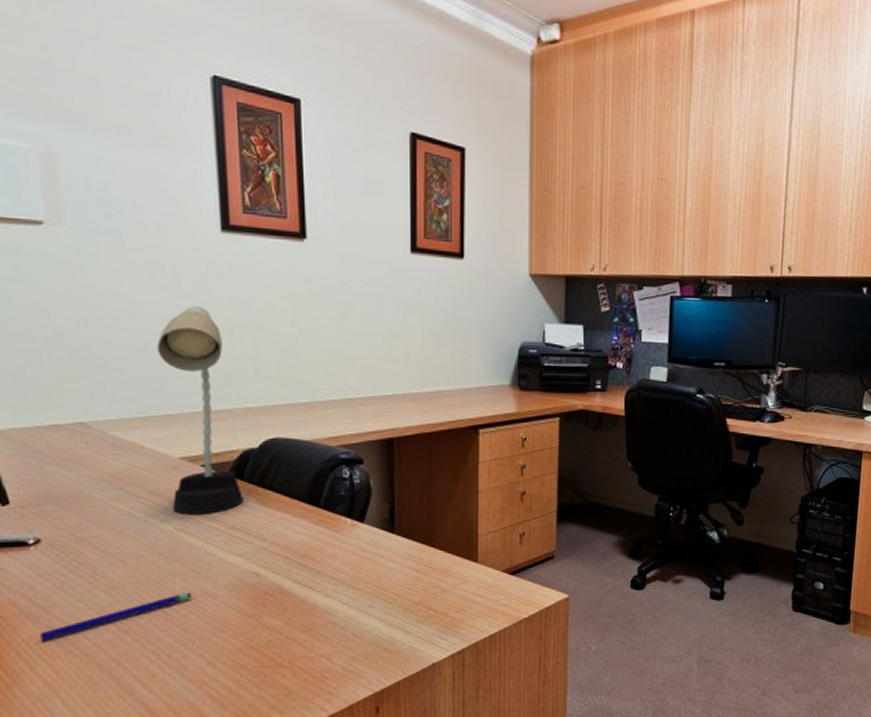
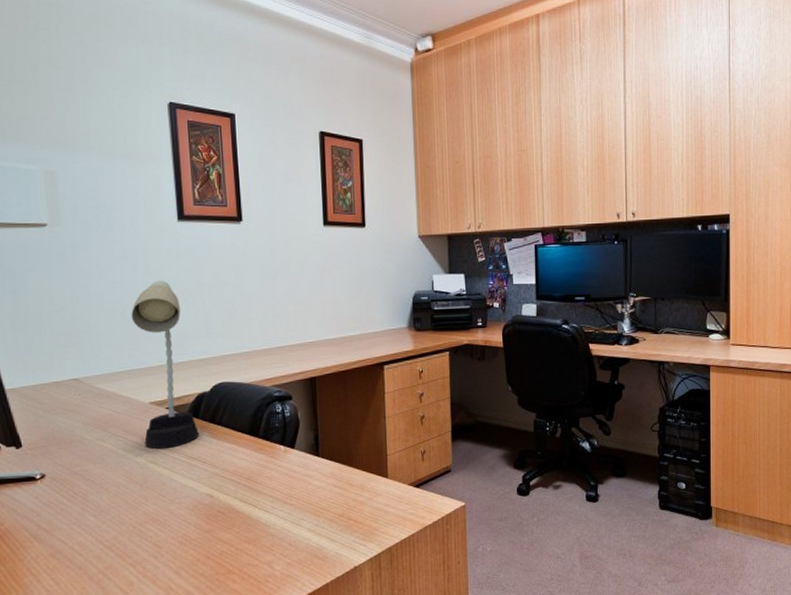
pen: present [39,592,192,641] -> none [44,513,161,558]

